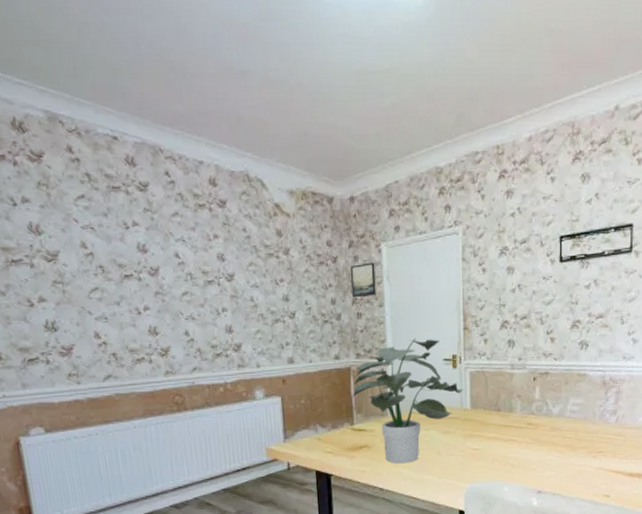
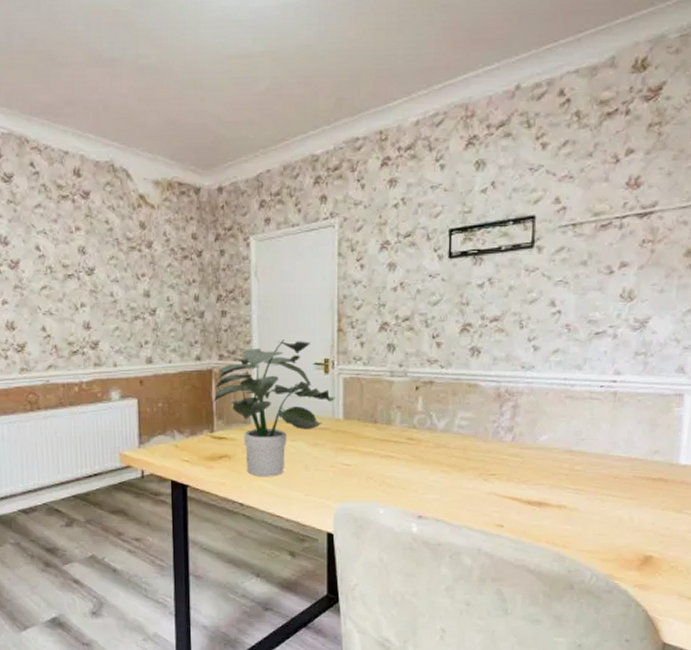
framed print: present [351,262,376,298] -> none [216,257,243,295]

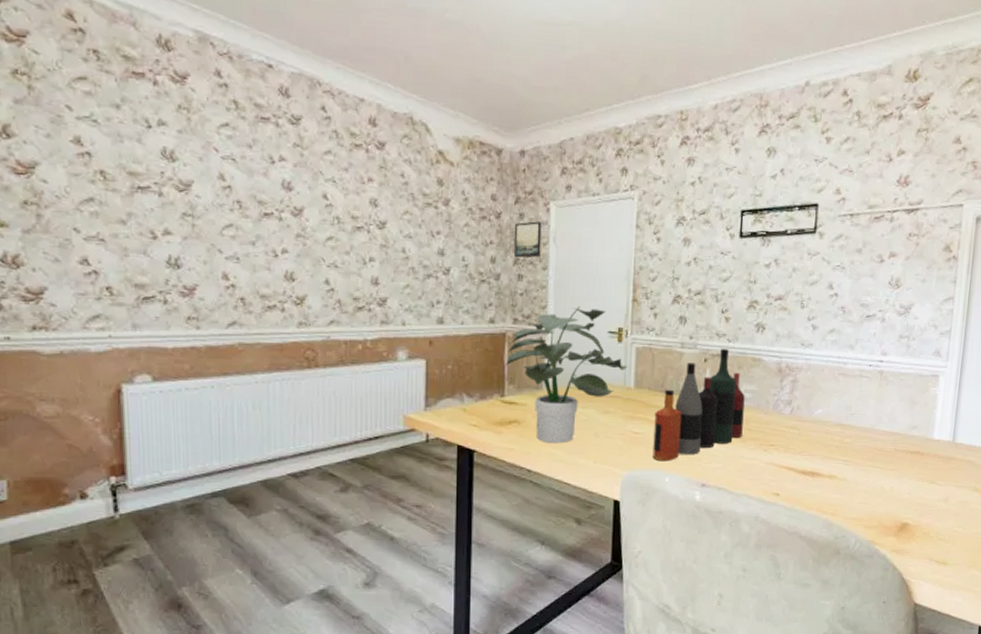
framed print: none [216,257,243,295] -> present [514,221,542,258]
bottle collection: none [365,375,461,493] -> present [653,349,745,462]

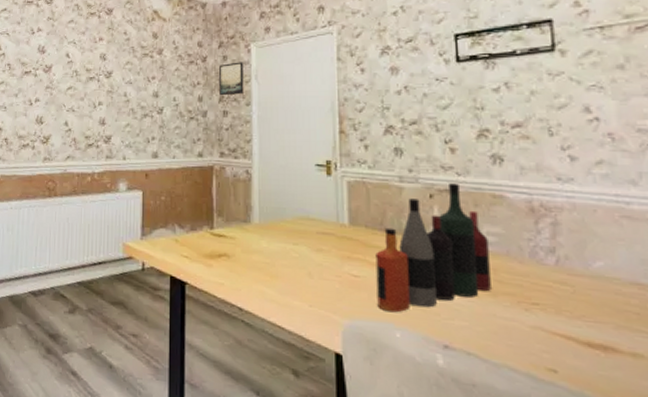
potted plant: present [505,307,628,444] -> none [213,140,339,282]

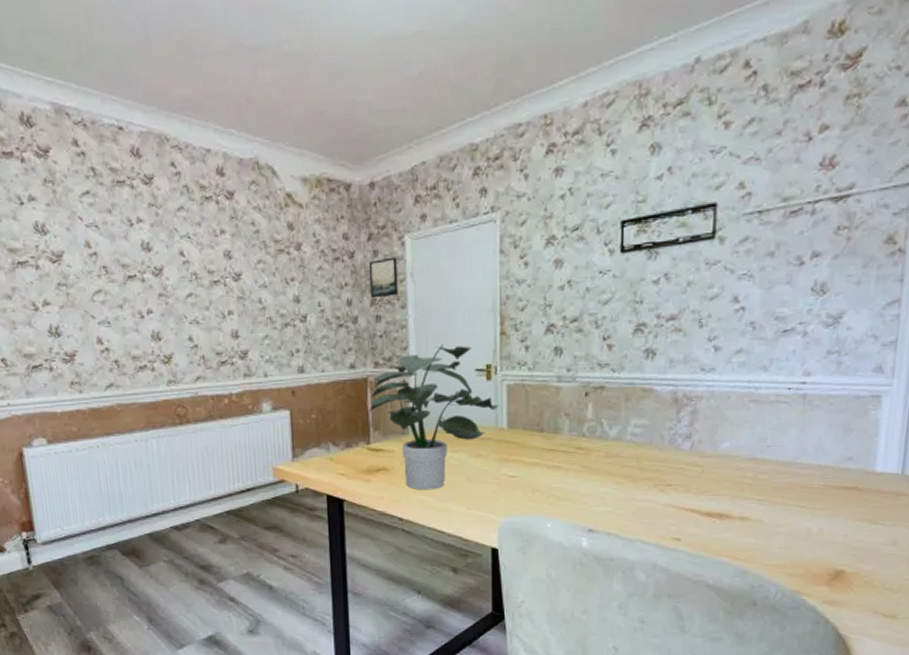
potted plant: none [213,140,339,282] -> present [368,345,499,491]
bottle collection: present [375,183,491,313] -> none [532,380,635,506]

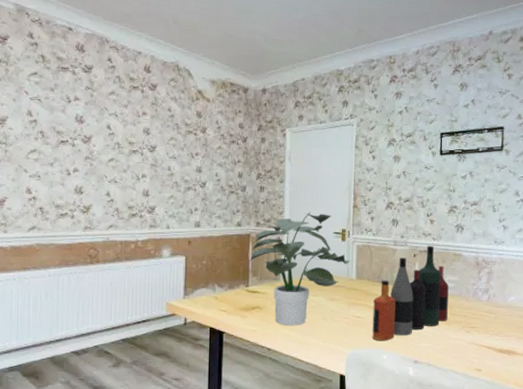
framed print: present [370,257,398,299] -> none [257,144,279,174]
bottle collection: none [532,380,635,506] -> present [372,246,449,341]

